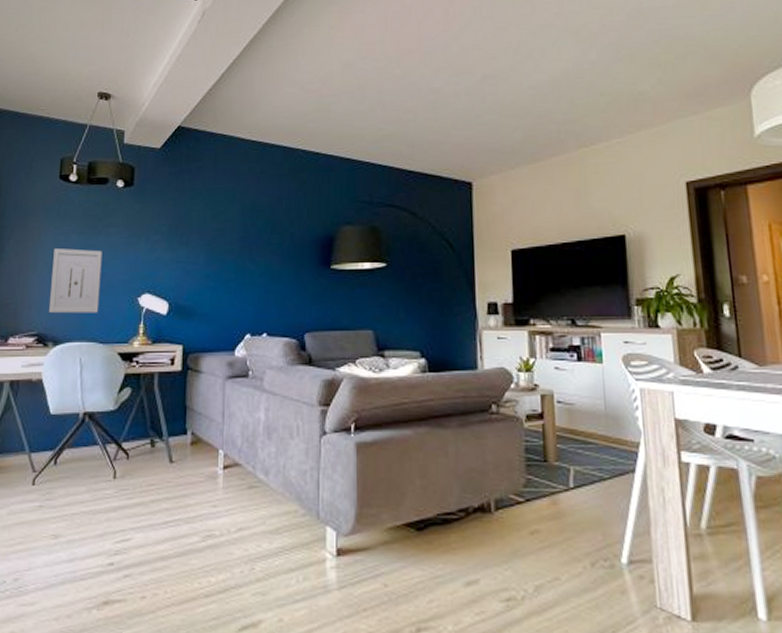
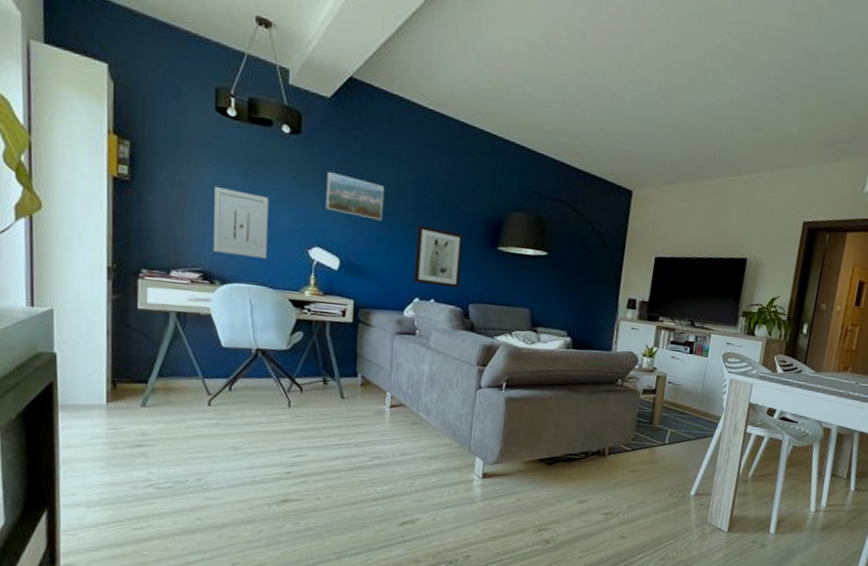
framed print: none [155,217,211,257] -> present [325,172,384,221]
wall art: none [244,254,294,318] -> present [413,225,464,288]

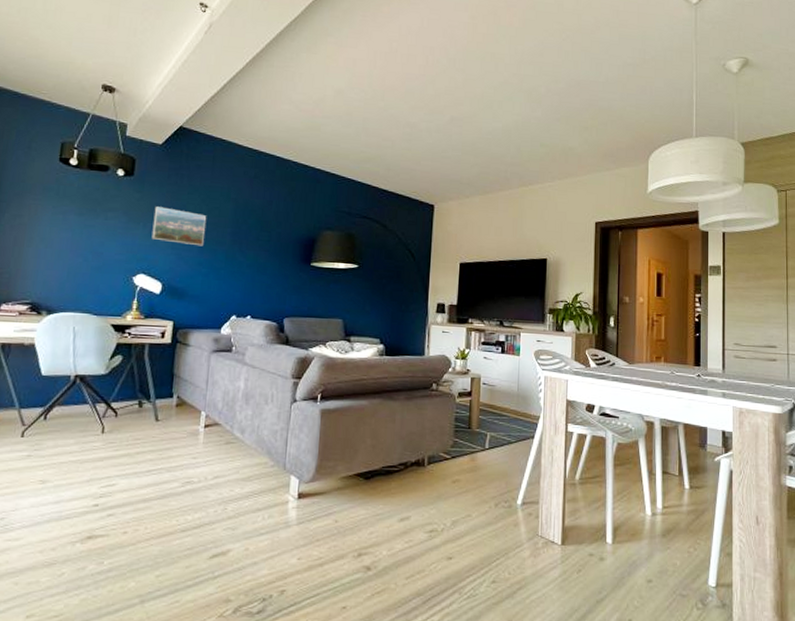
wall art: present [212,187,269,259] -> none [43,226,100,288]
wall art: present [413,225,464,288] -> none [231,247,279,304]

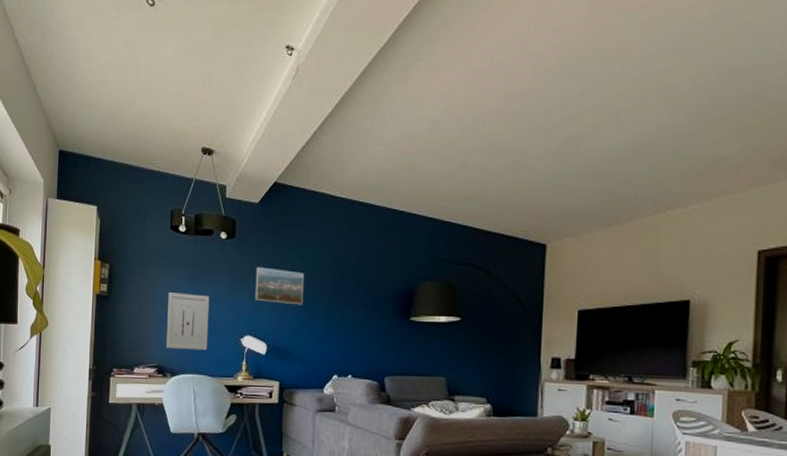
wall art: none [43,226,100,288] -> present [165,293,210,351]

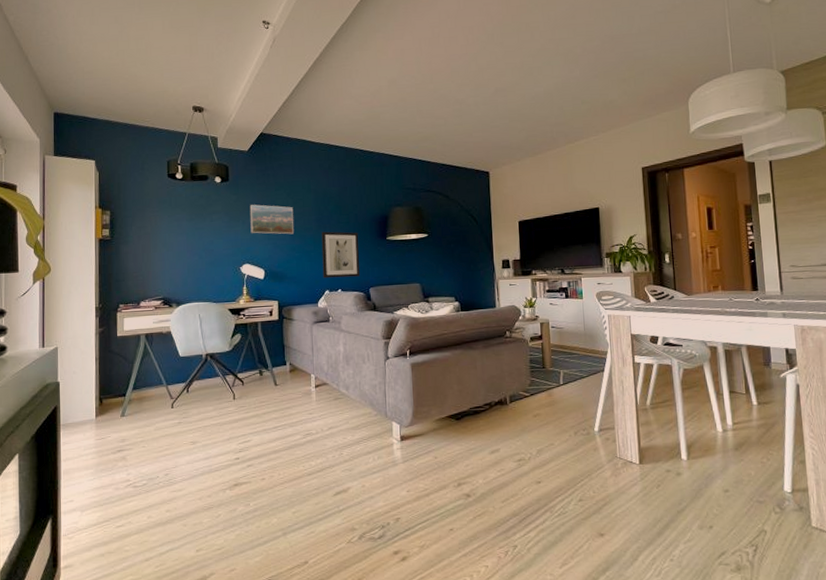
wall art: present [165,293,210,351] -> none [169,231,210,282]
wall art: none [332,305,377,362] -> present [321,231,361,279]

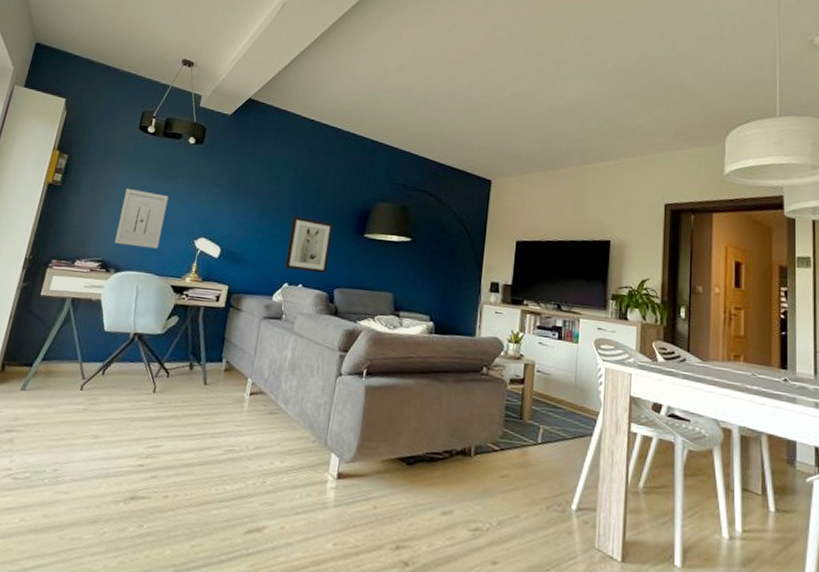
wall art: none [169,231,210,282] -> present [114,189,169,249]
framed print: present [249,204,294,235] -> none [214,173,267,214]

